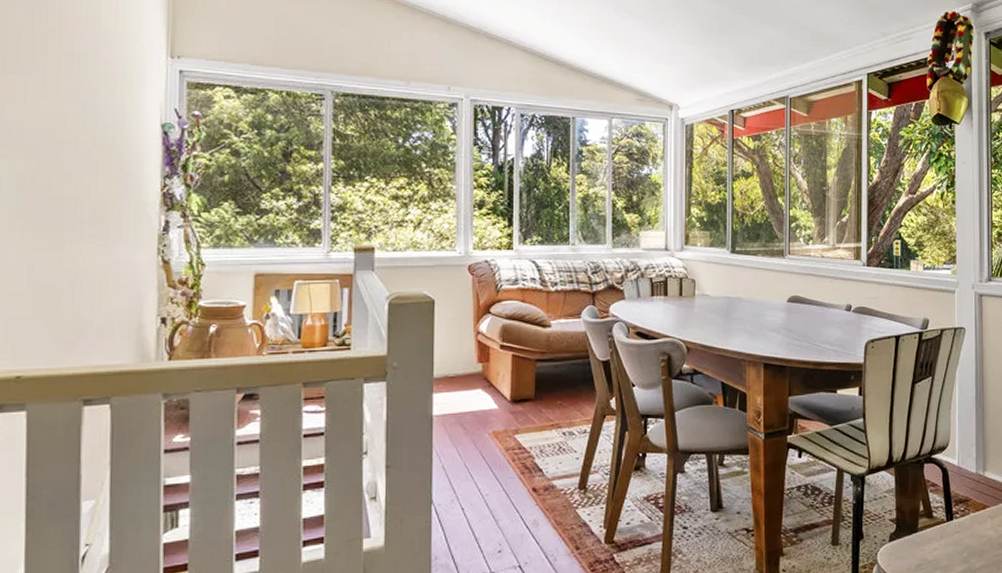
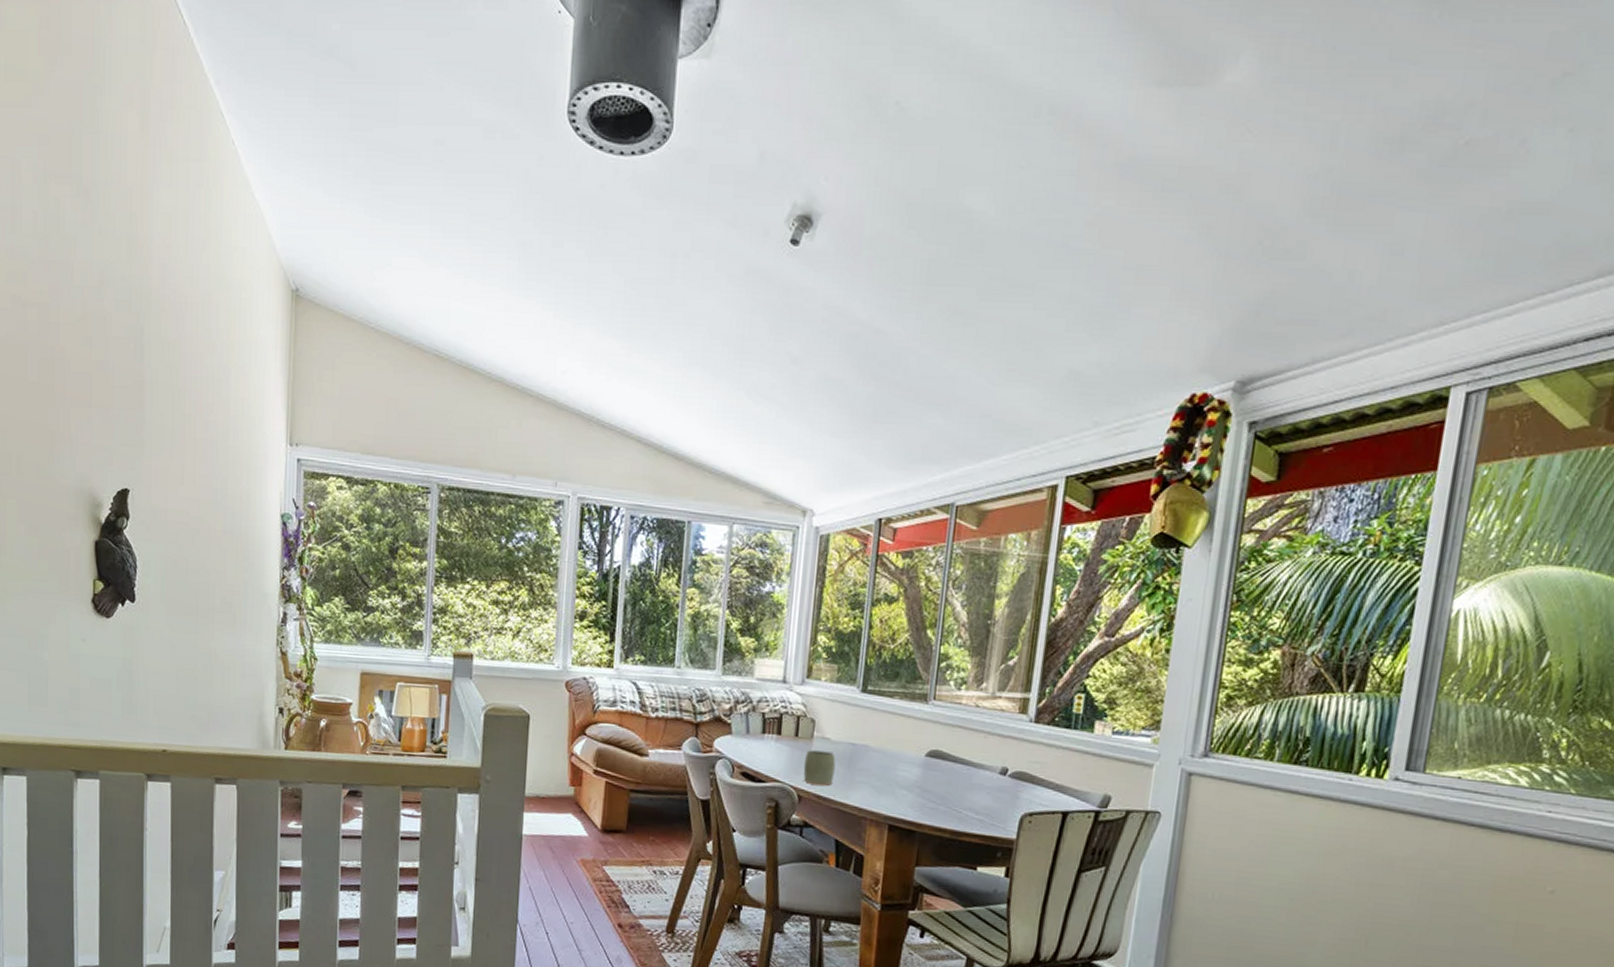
mug: none [689,306,715,337] -> present [803,750,836,786]

